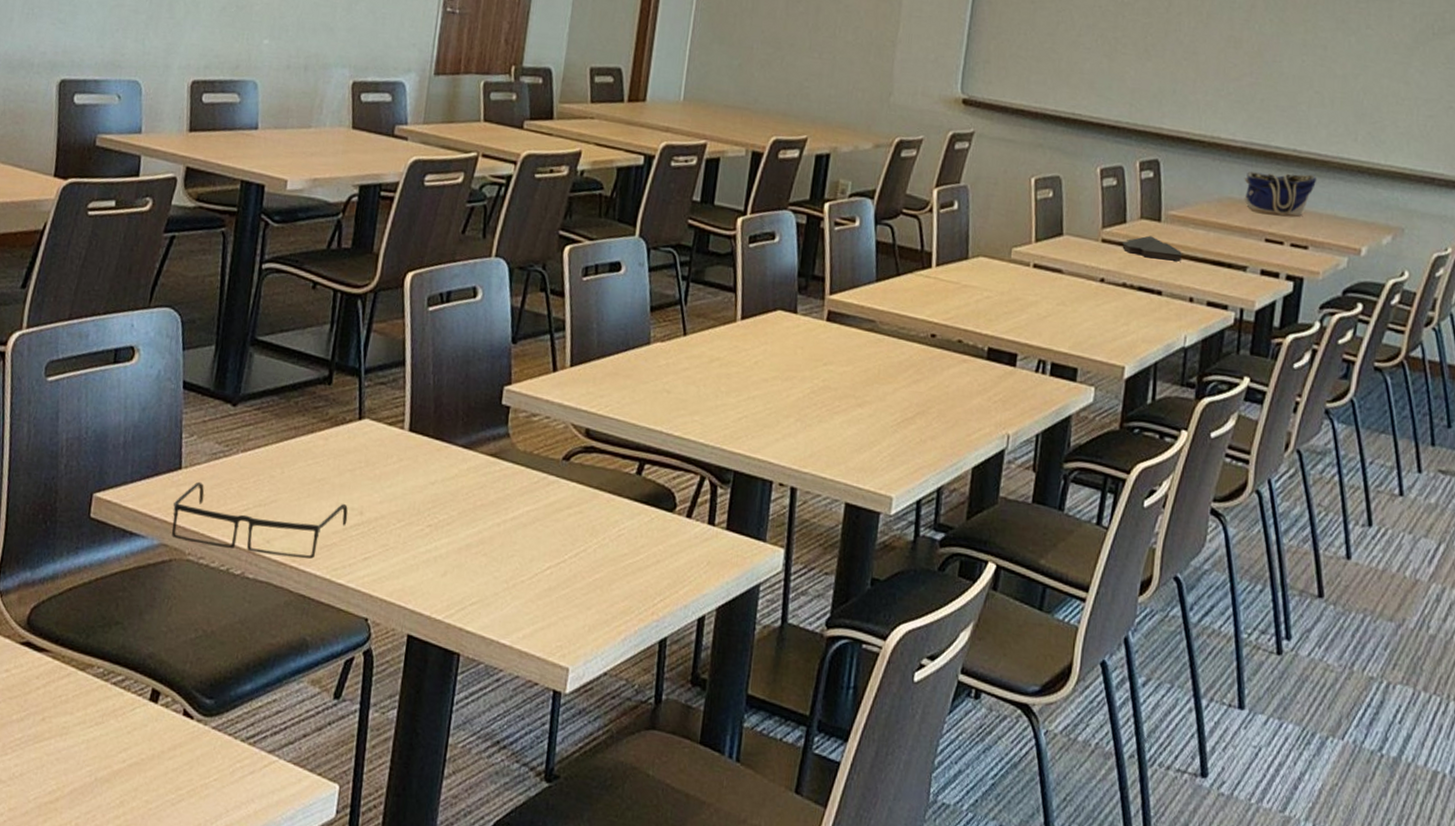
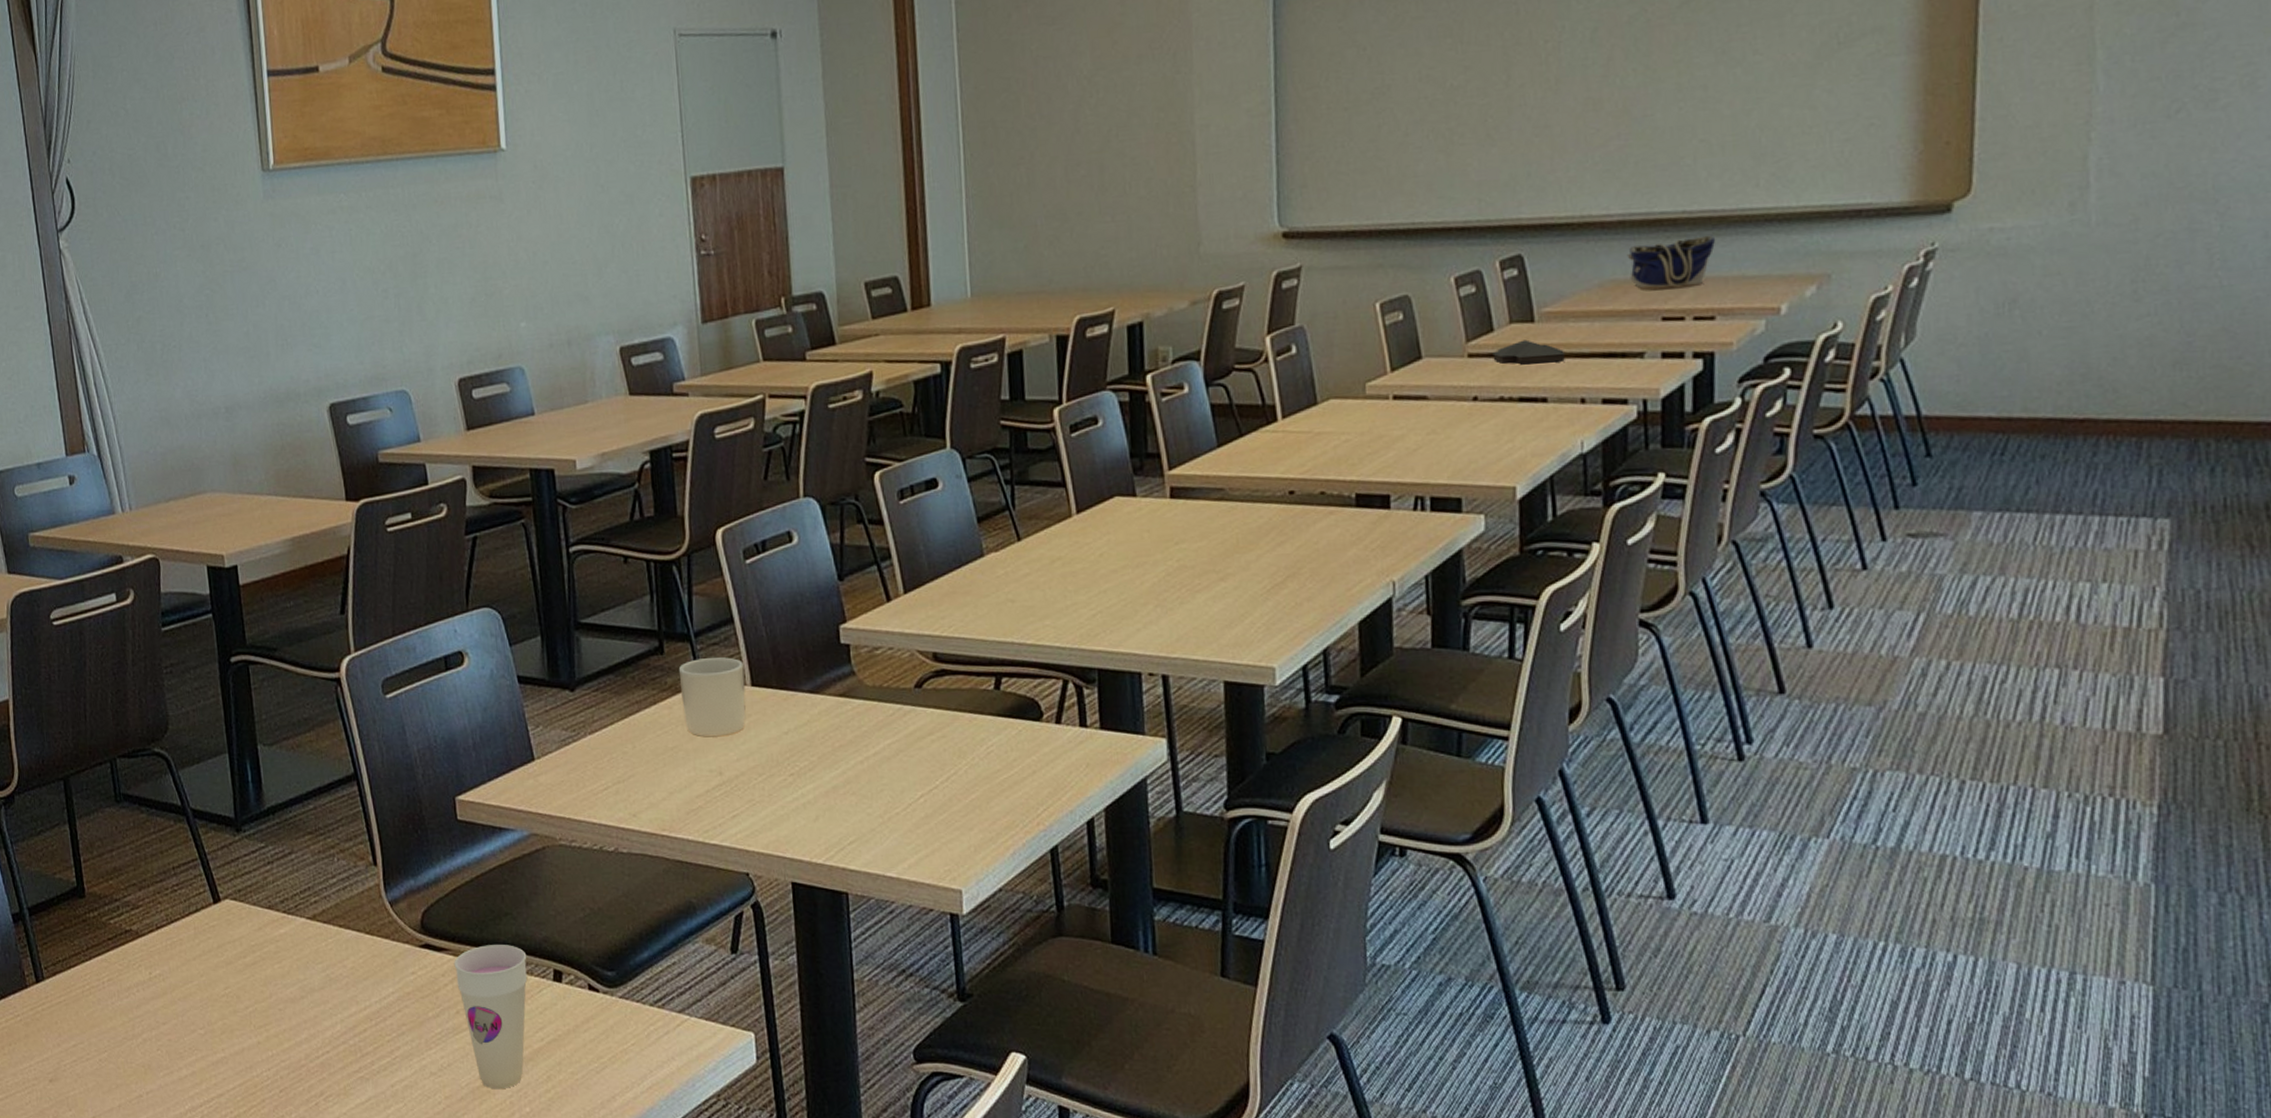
cup: none [49,652,128,809] -> present [454,945,528,1089]
glasses: present [171,481,348,560] -> none [534,766,709,829]
mug: none [337,395,407,477] -> present [678,656,746,738]

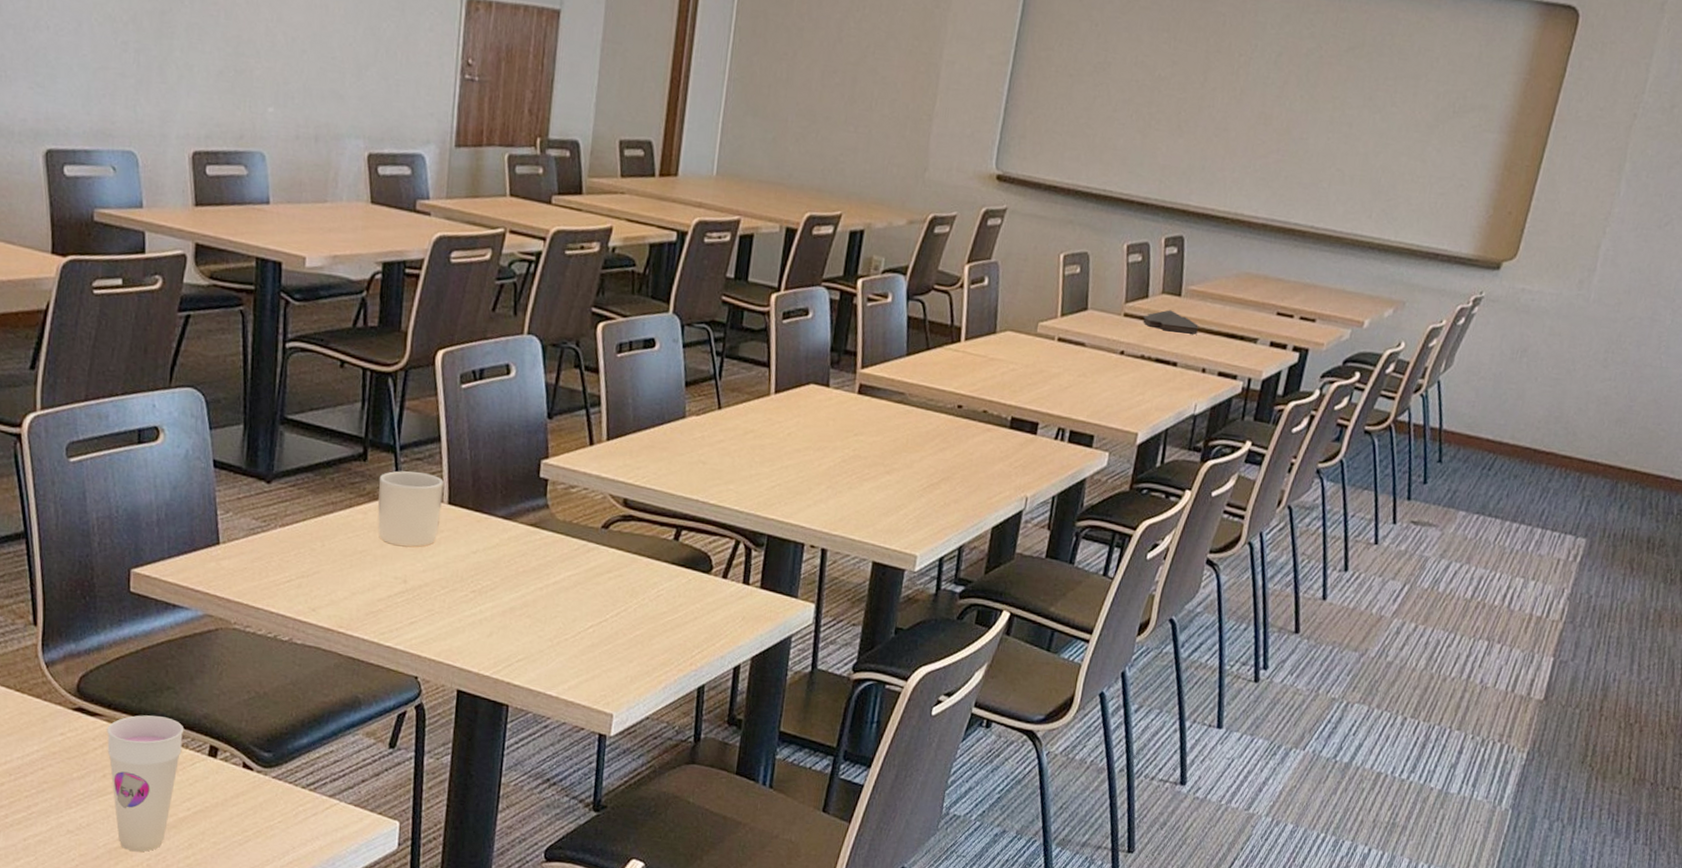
tote bag: present [1627,235,1716,292] -> none [1260,248,1331,292]

